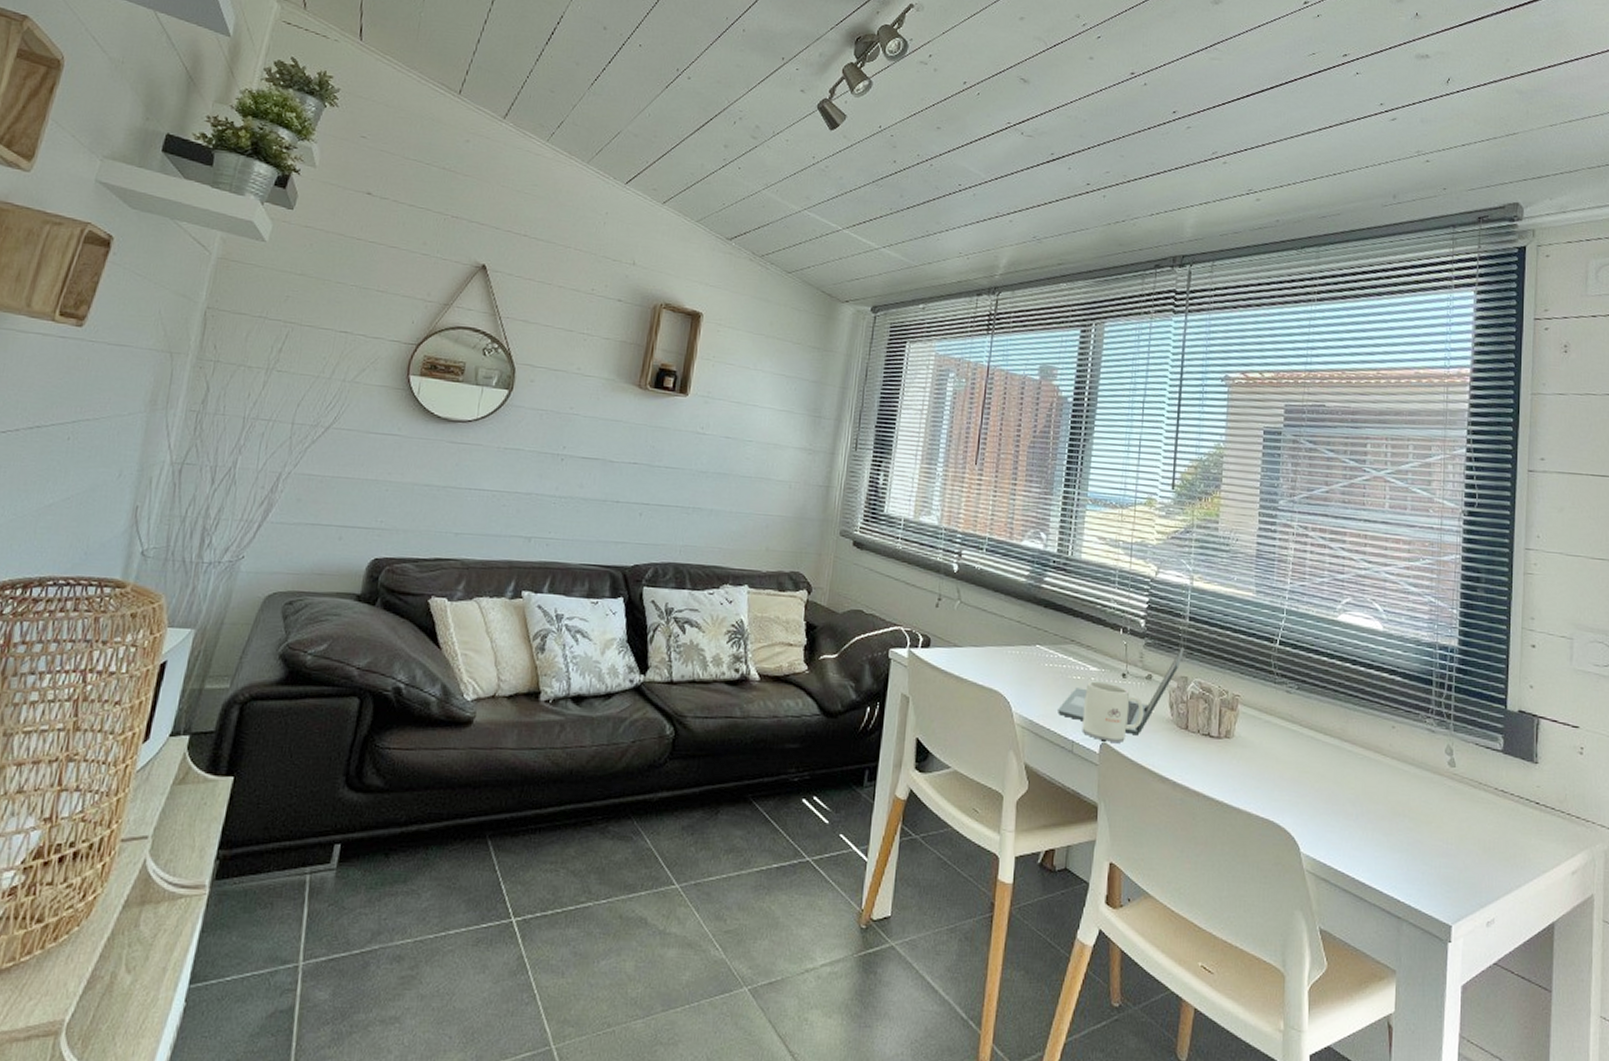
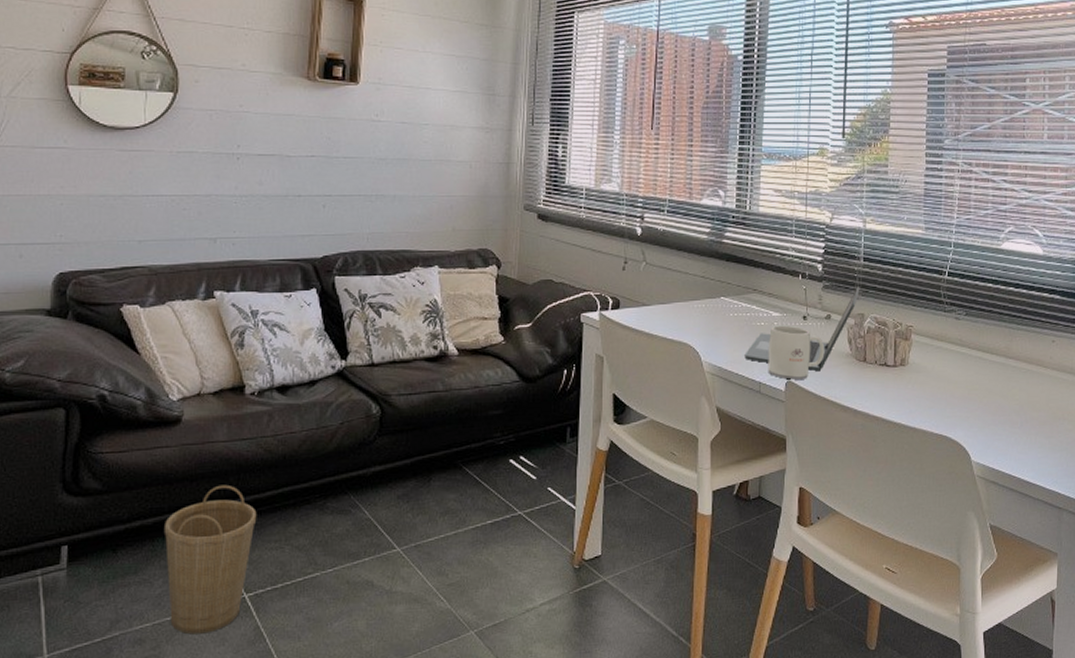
basket: none [432,795,536,958] -> present [163,484,257,635]

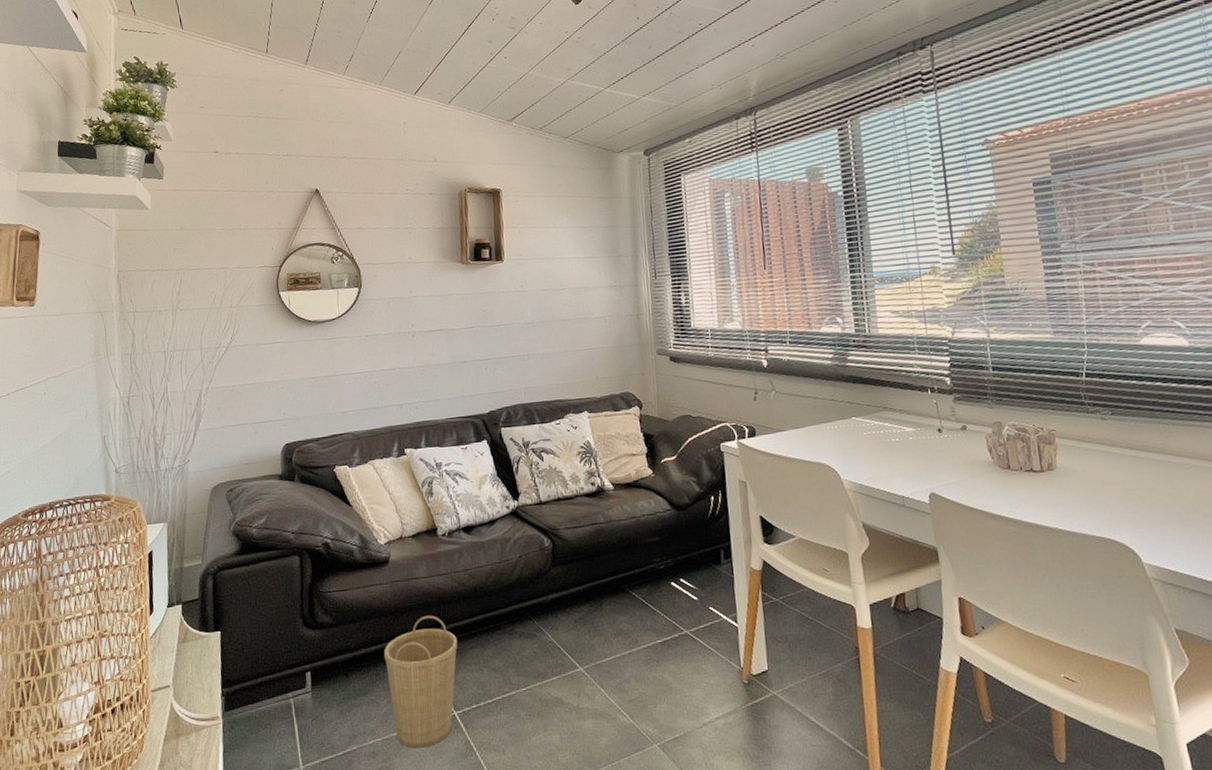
laptop: present [744,287,860,372] -> none [883,396,994,482]
mug: present [768,325,825,380] -> none [905,439,966,492]

